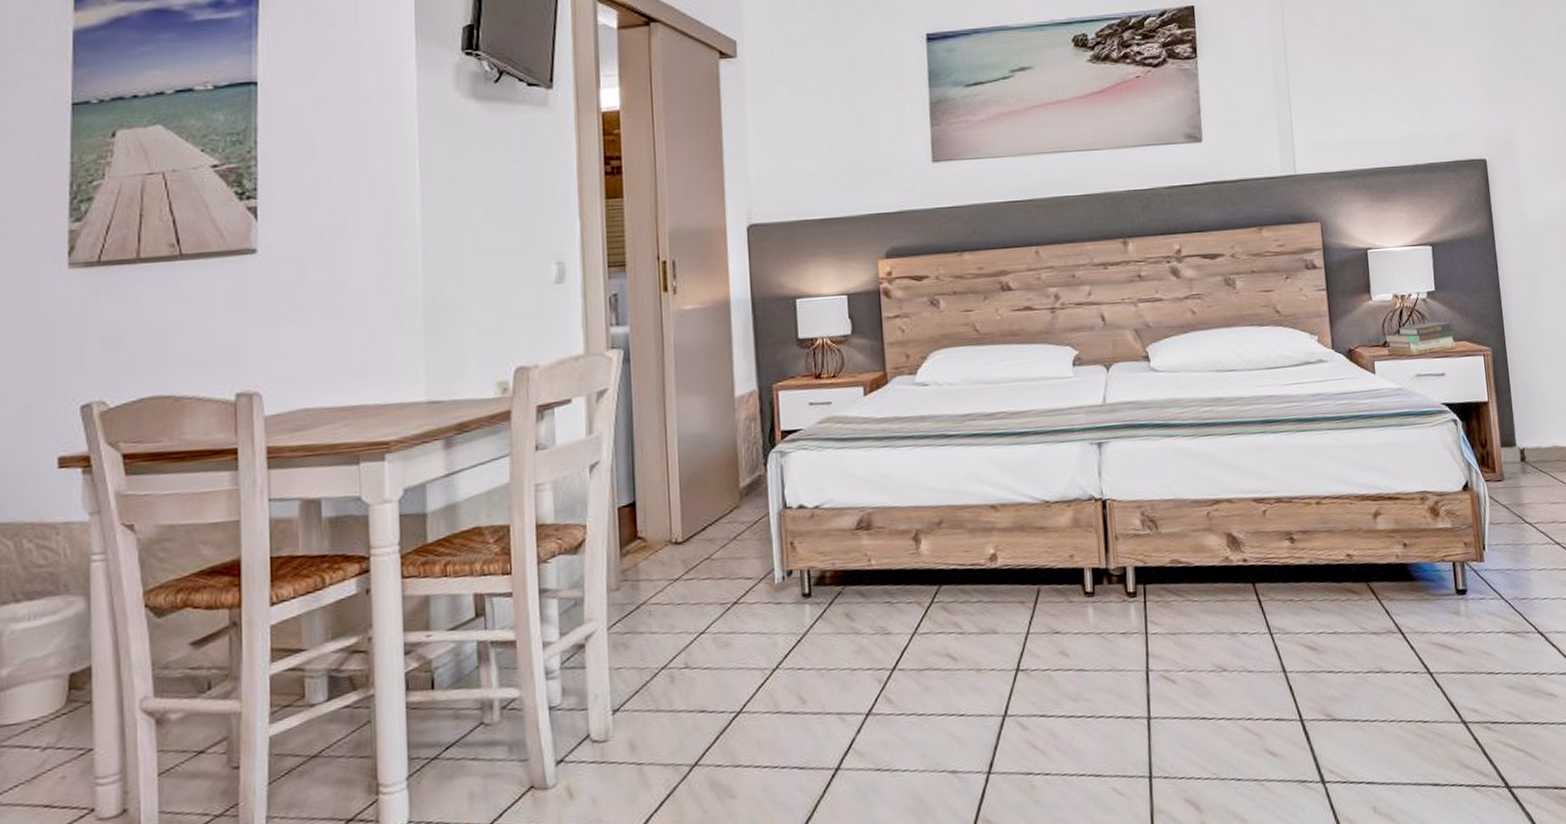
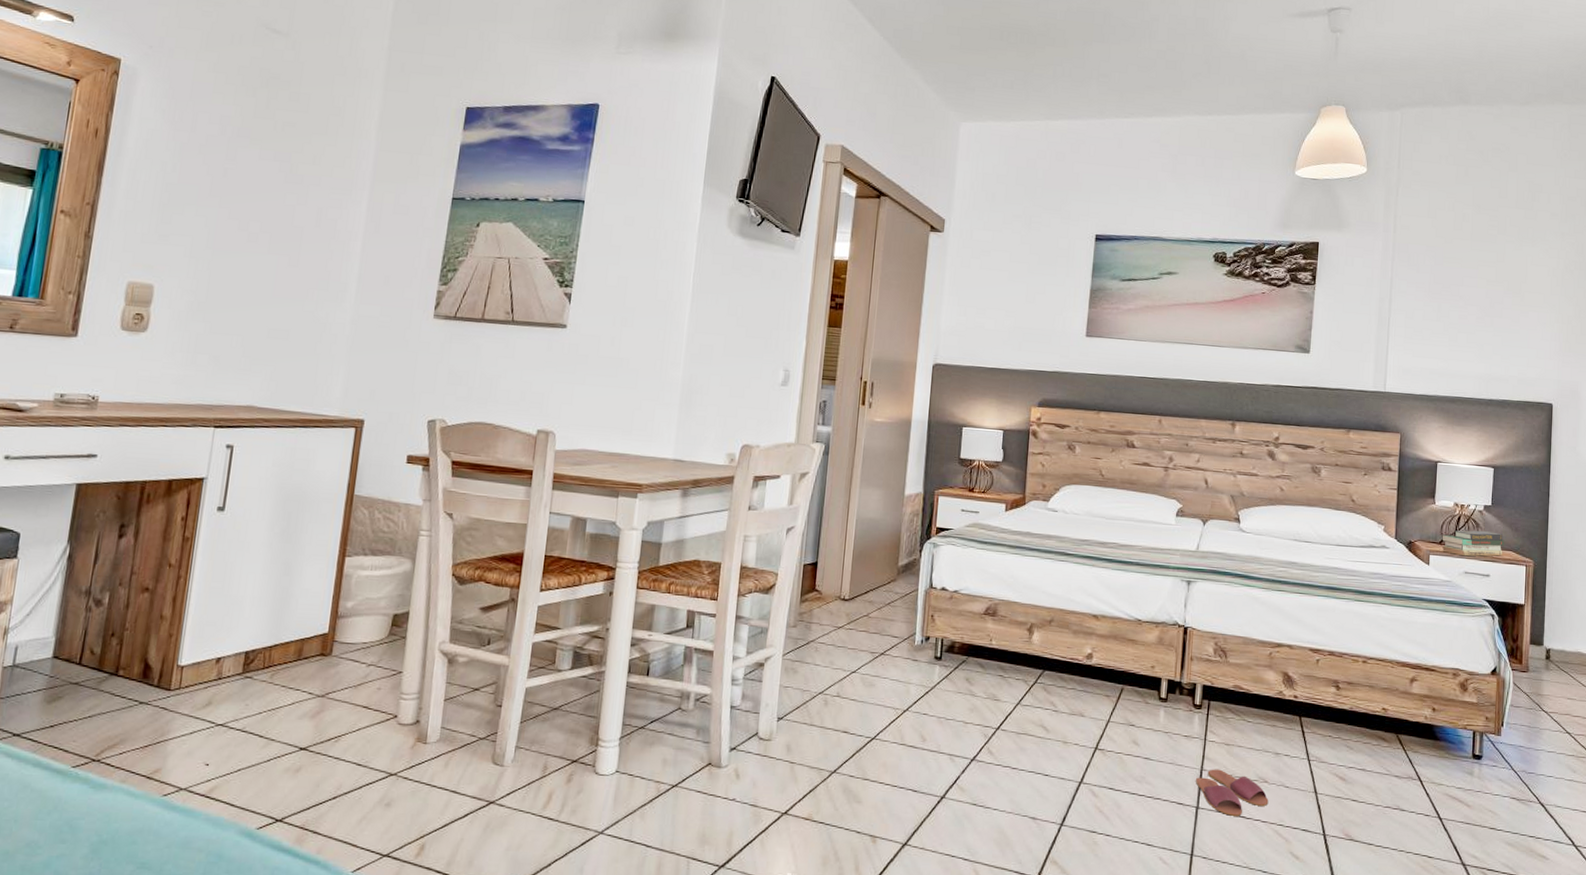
slippers: none [1142,665,1232,720] -> present [1196,769,1269,816]

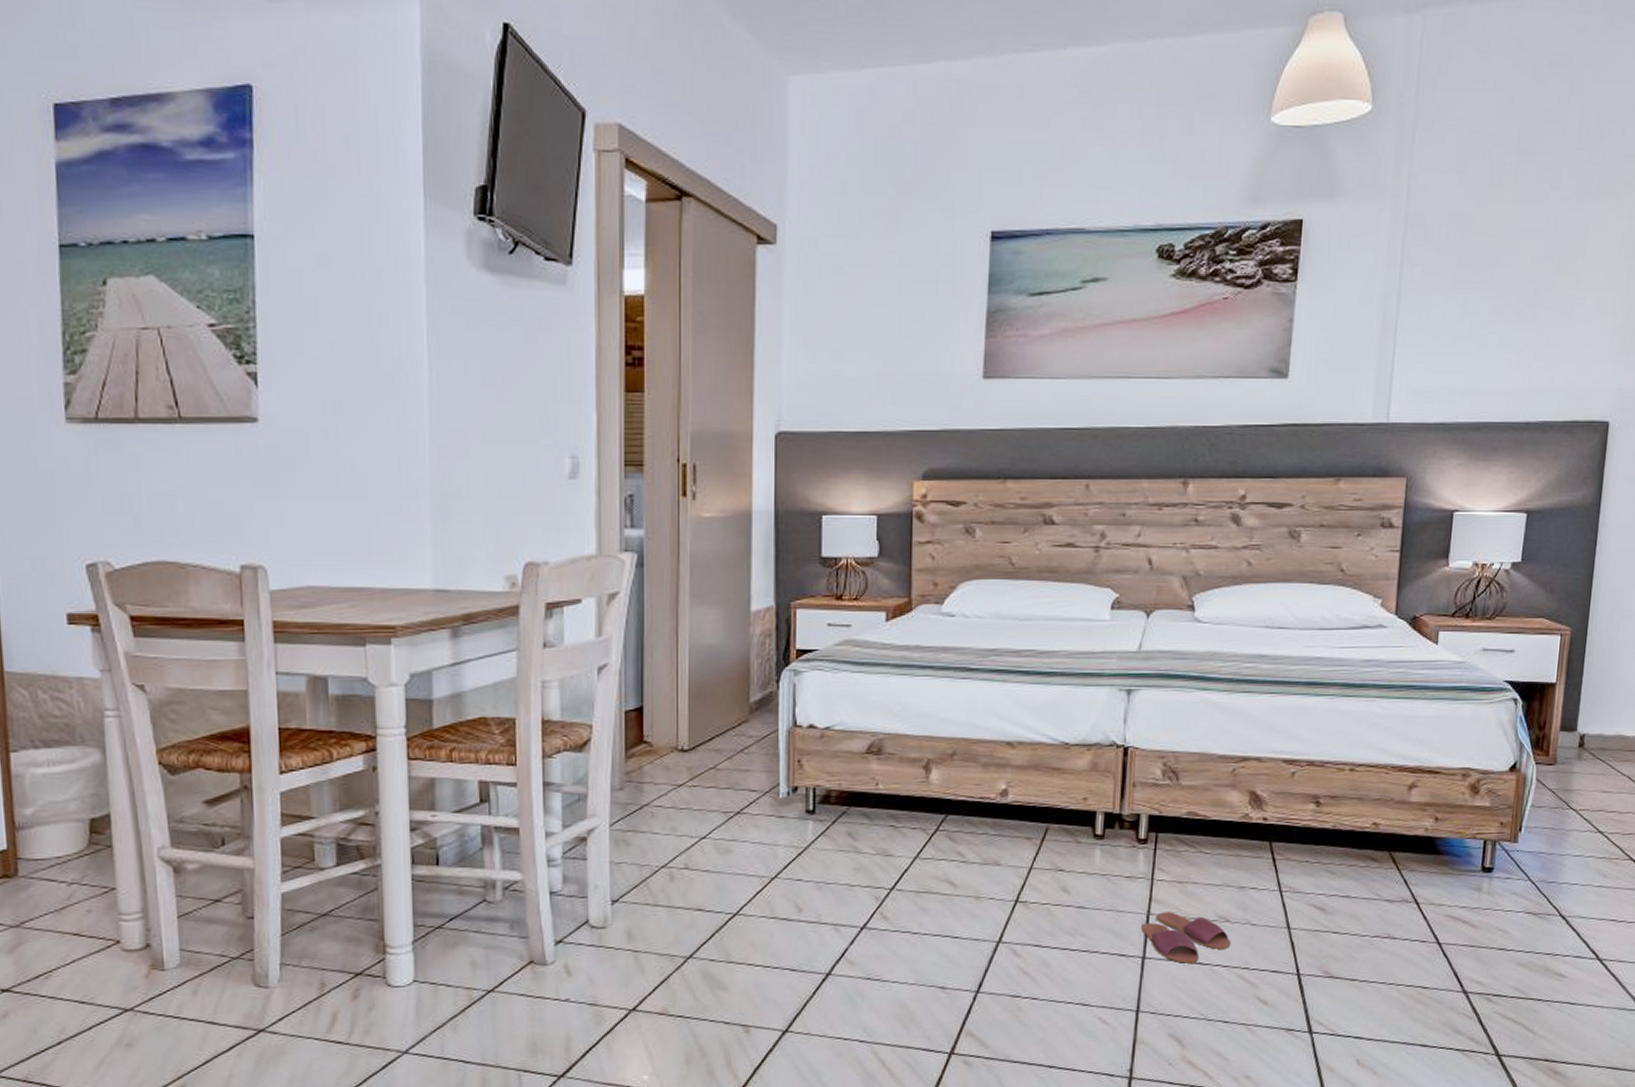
books: present [1442,530,1504,557] -> none [1455,596,1535,630]

